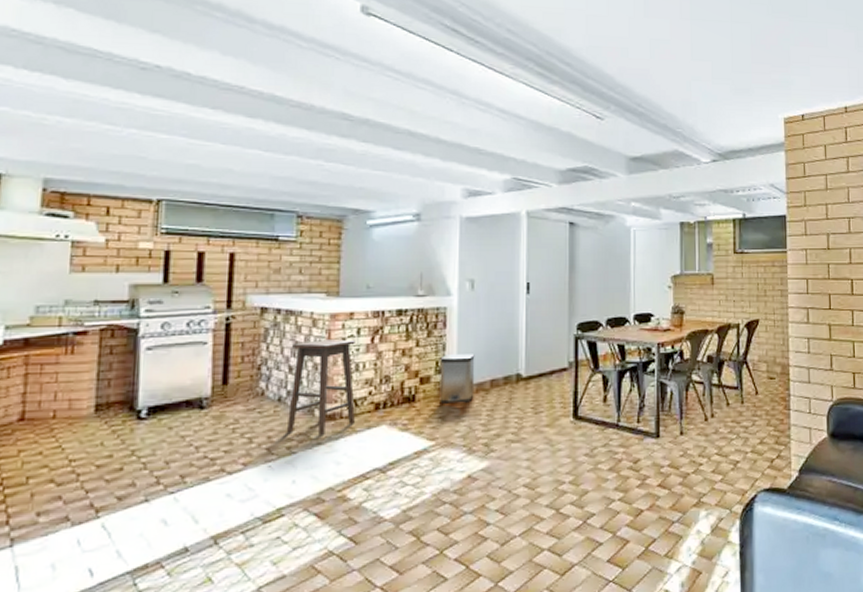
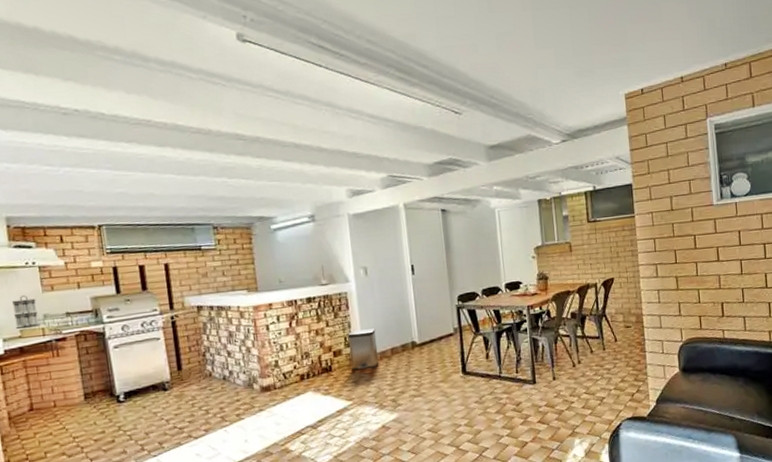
spice rack: none [26,274,59,315] -> present [12,295,40,329]
bar stool: present [286,339,355,435] -> none [227,325,286,404]

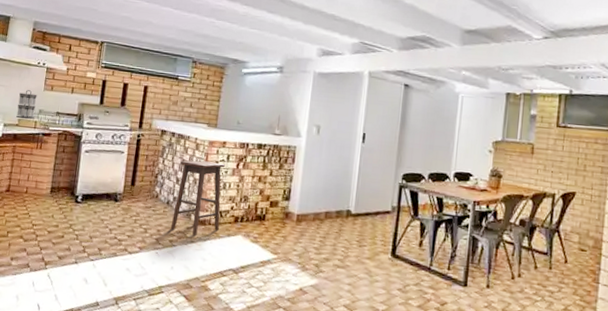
bar stool: none [227,325,286,404] -> present [170,160,225,235]
pedal bin: present [347,328,379,371] -> none [283,185,315,228]

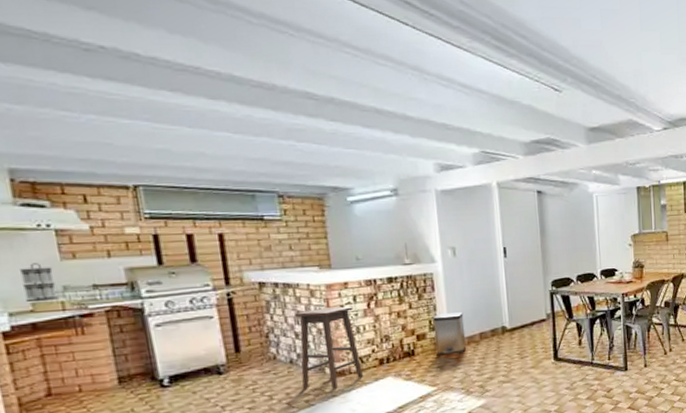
pedal bin: none [283,185,315,228] -> present [432,312,467,356]

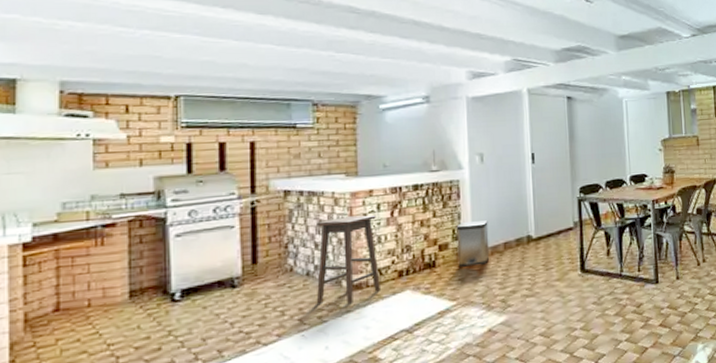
spice rack: present [20,263,58,302] -> none [53,172,84,211]

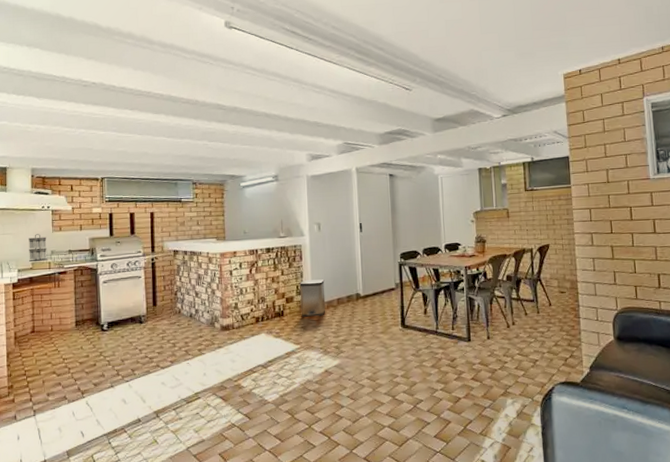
spice rack: none [53,172,84,211] -> present [29,234,47,261]
bar stool: present [316,215,380,304] -> none [197,271,243,341]

